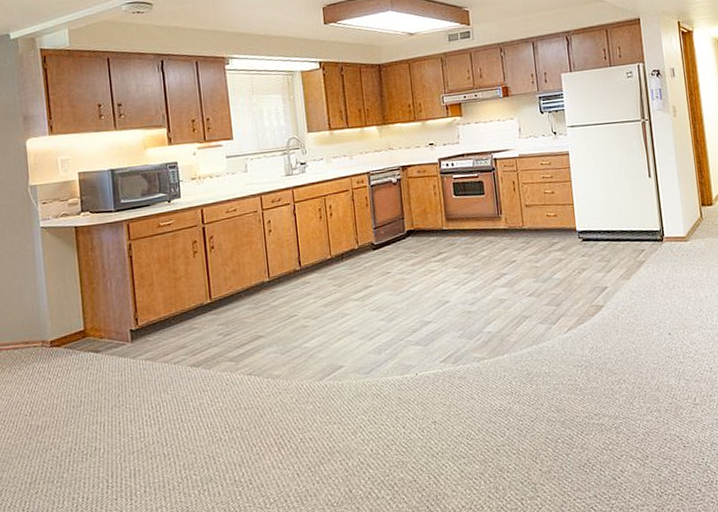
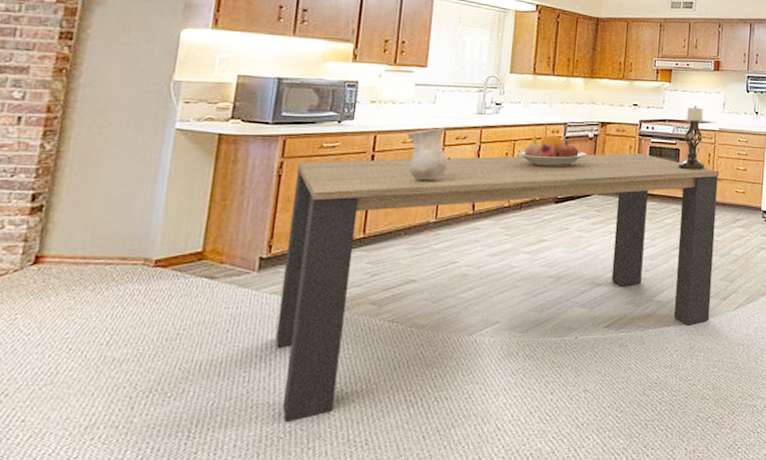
dining table: none [143,191,542,469] -> present [275,153,720,422]
vase: none [228,194,270,246] -> present [406,128,448,181]
fruit bowl: none [329,186,394,218] -> present [517,135,587,167]
candle holder: none [481,135,512,202] -> present [677,106,706,170]

